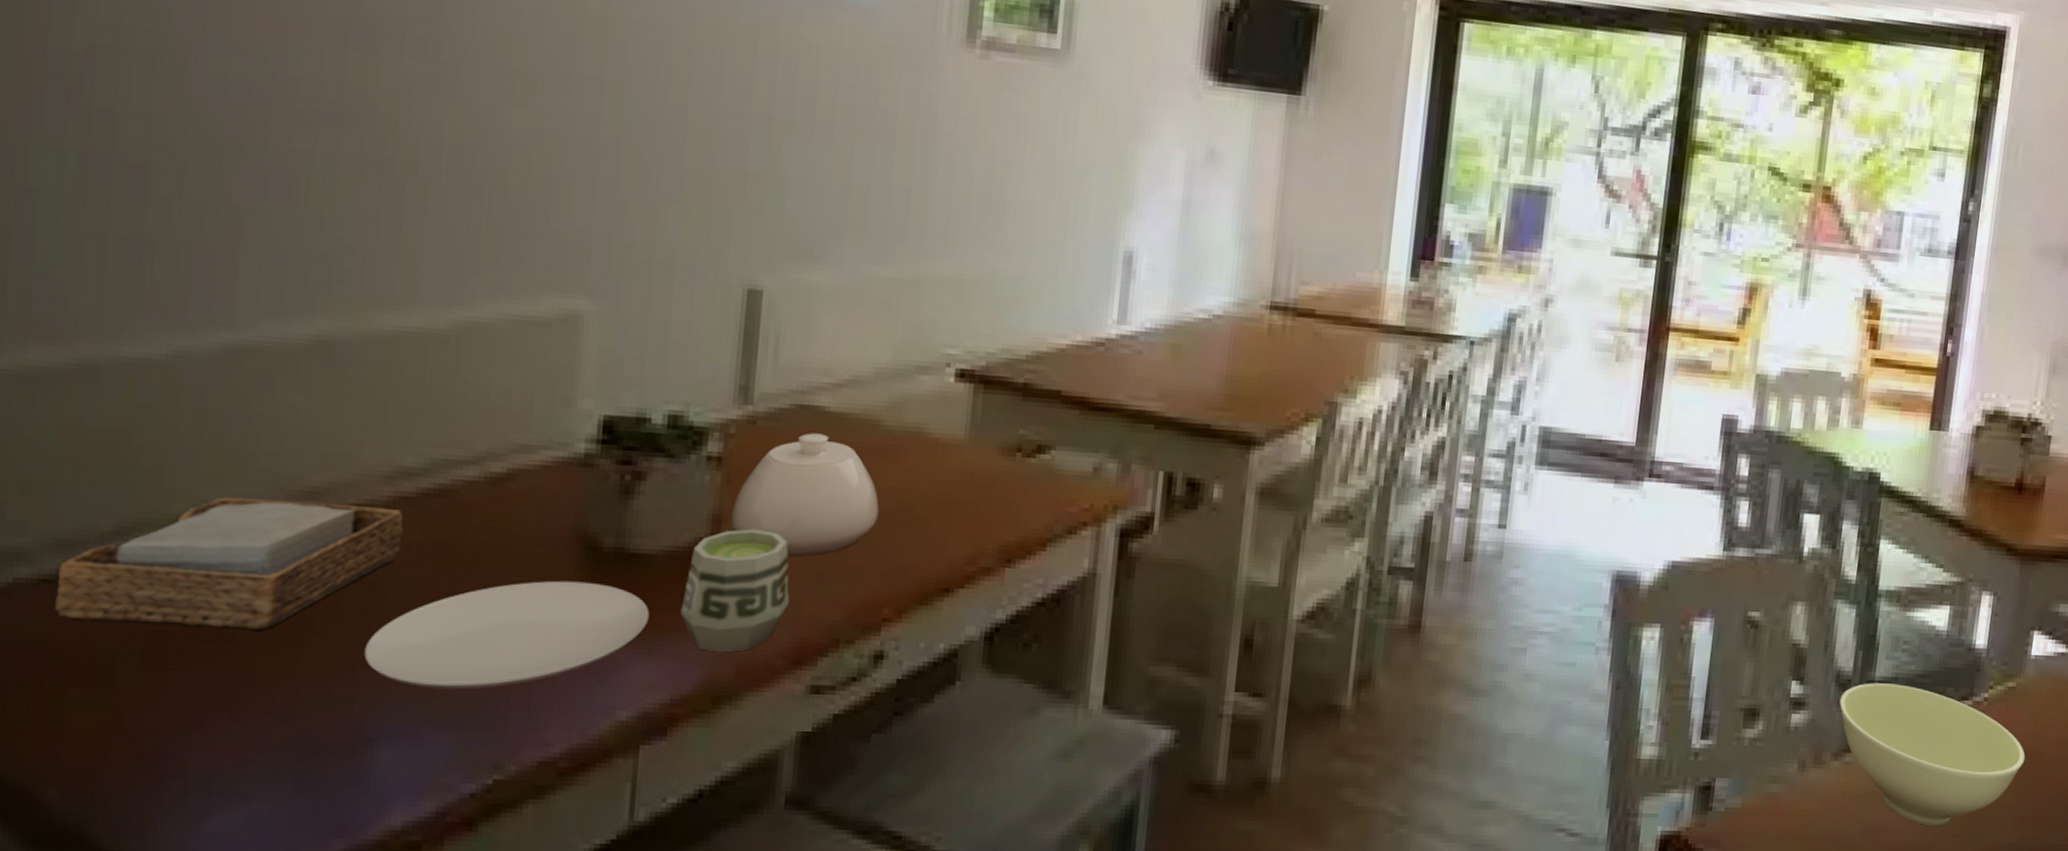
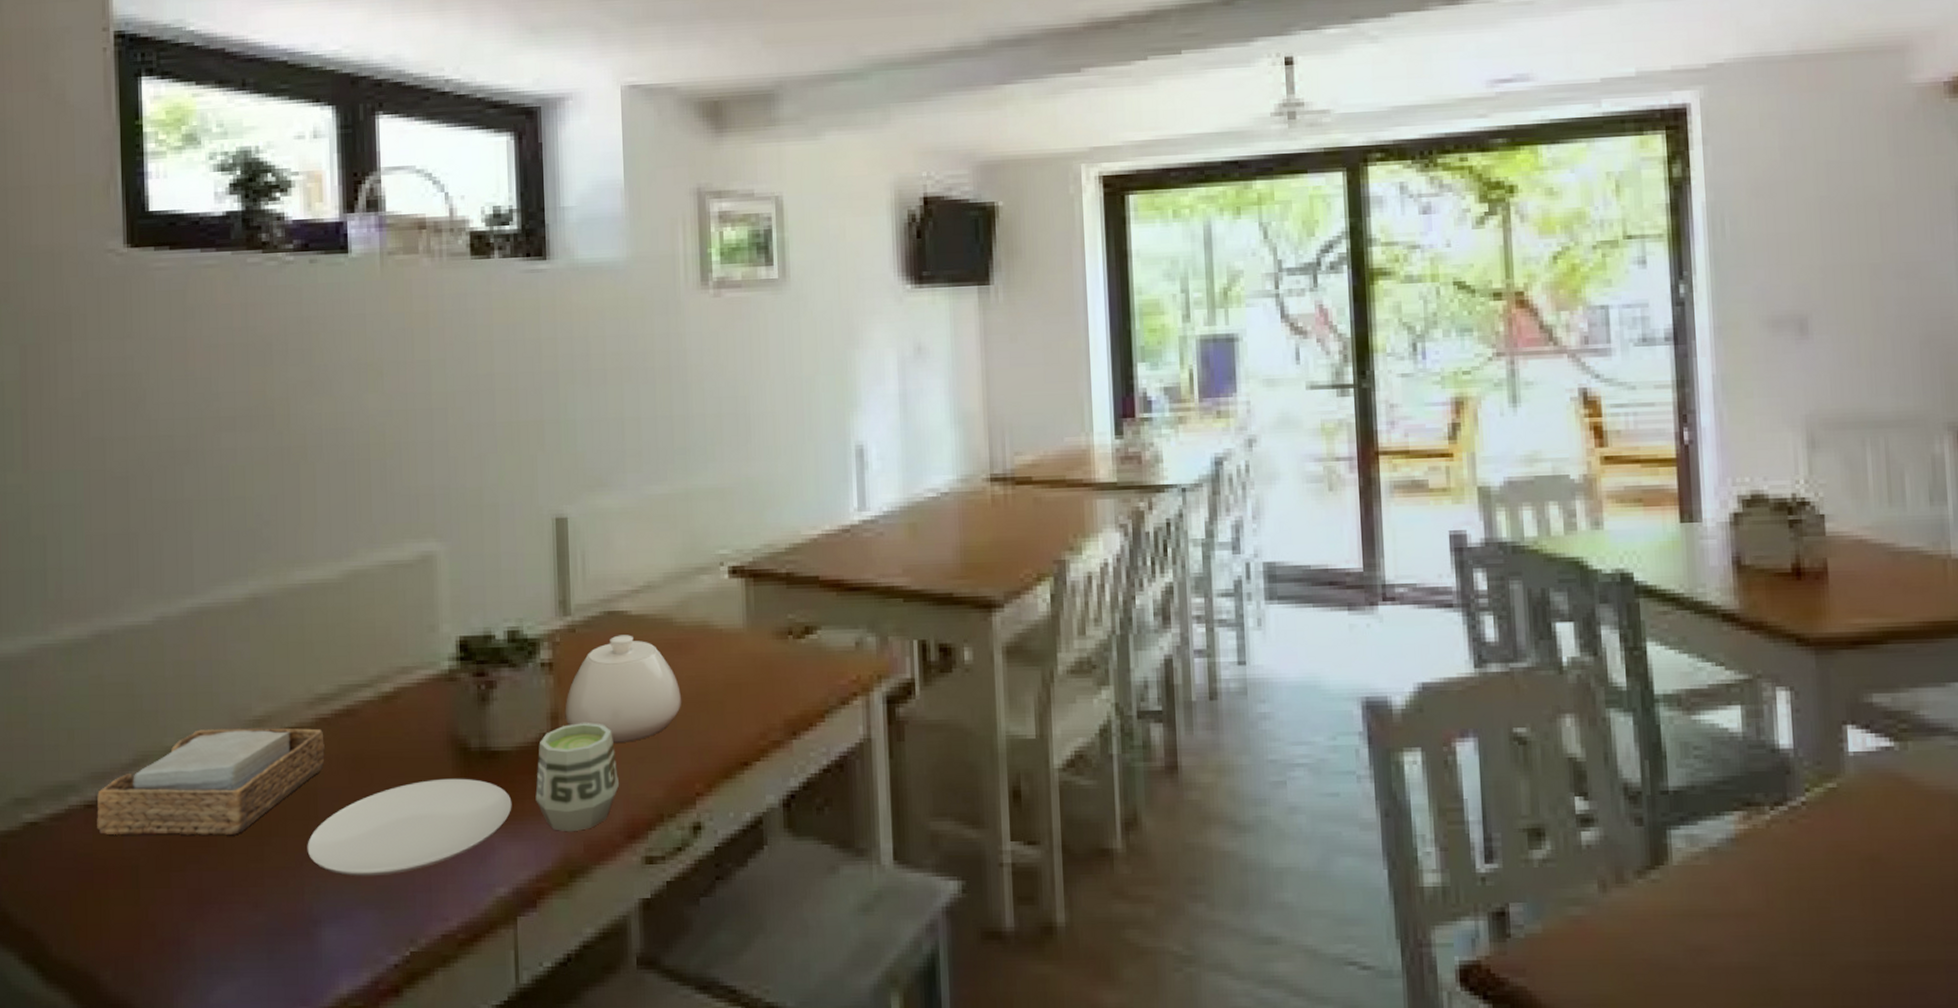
bowl: present [1839,683,2026,827] -> none [1632,793,1865,946]

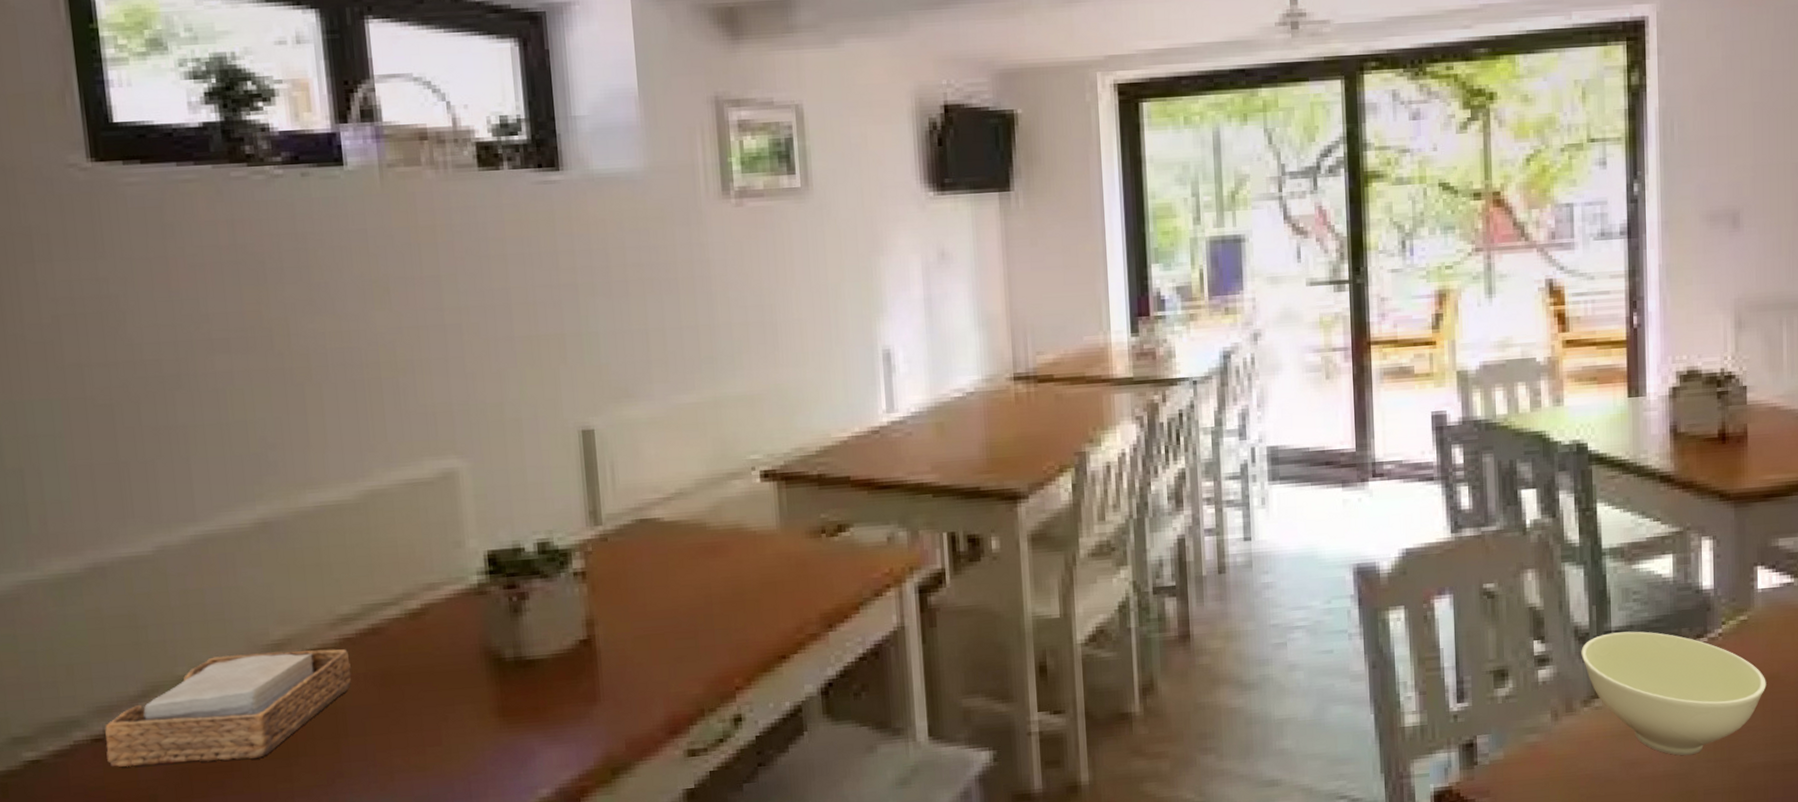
plate: present [307,778,512,877] -> none [338,687,551,789]
cup: present [535,723,620,832] -> none [574,627,659,732]
sugar bowl: present [565,635,682,744] -> none [600,541,719,646]
bowl: none [1632,793,1865,946] -> present [1581,631,1766,756]

